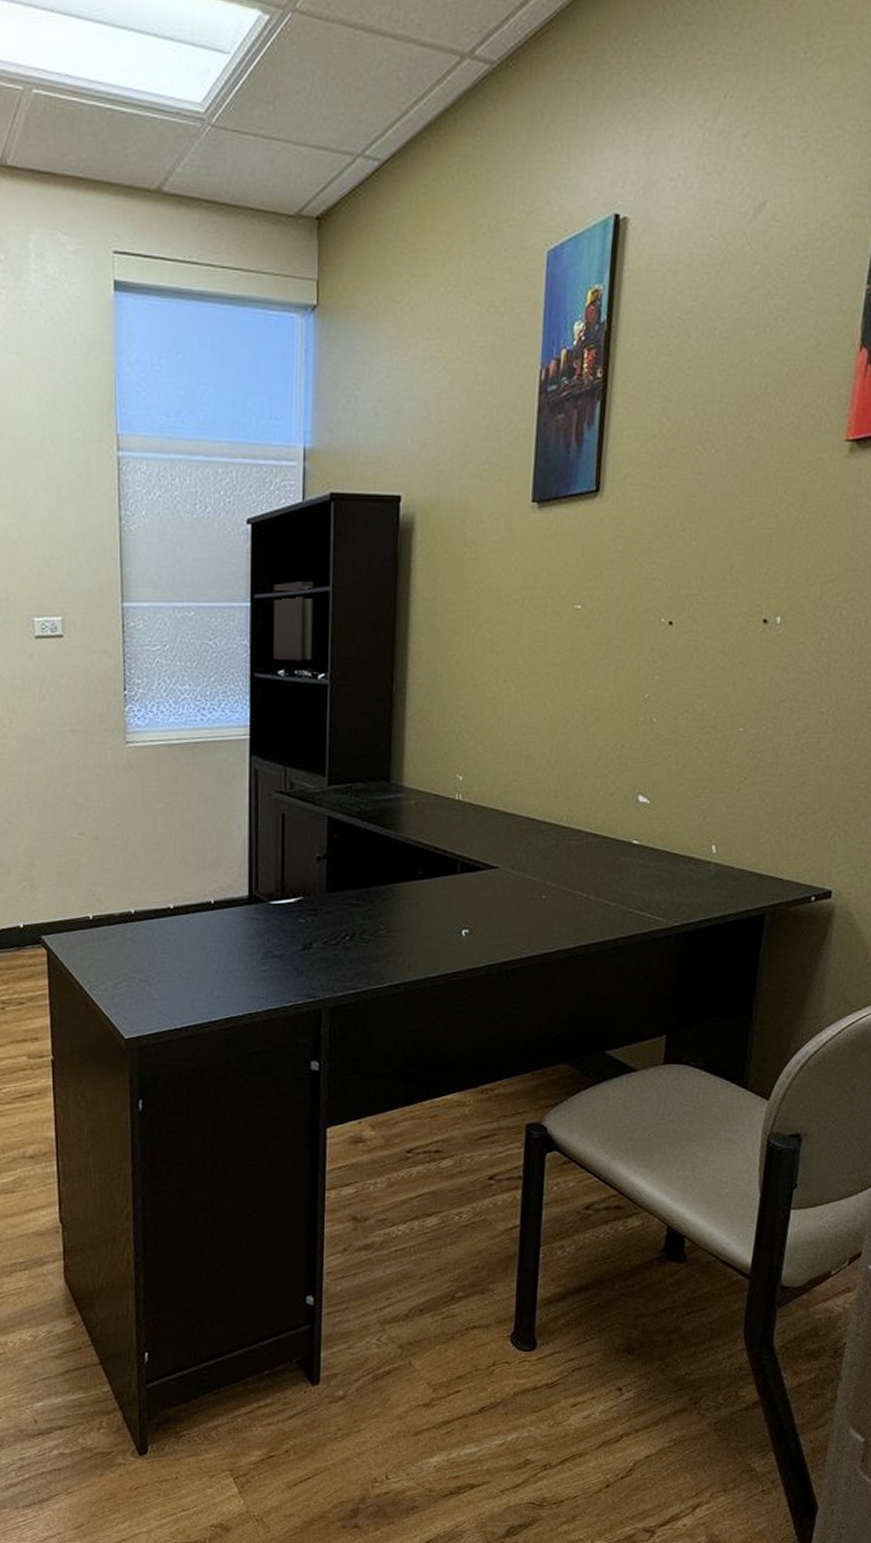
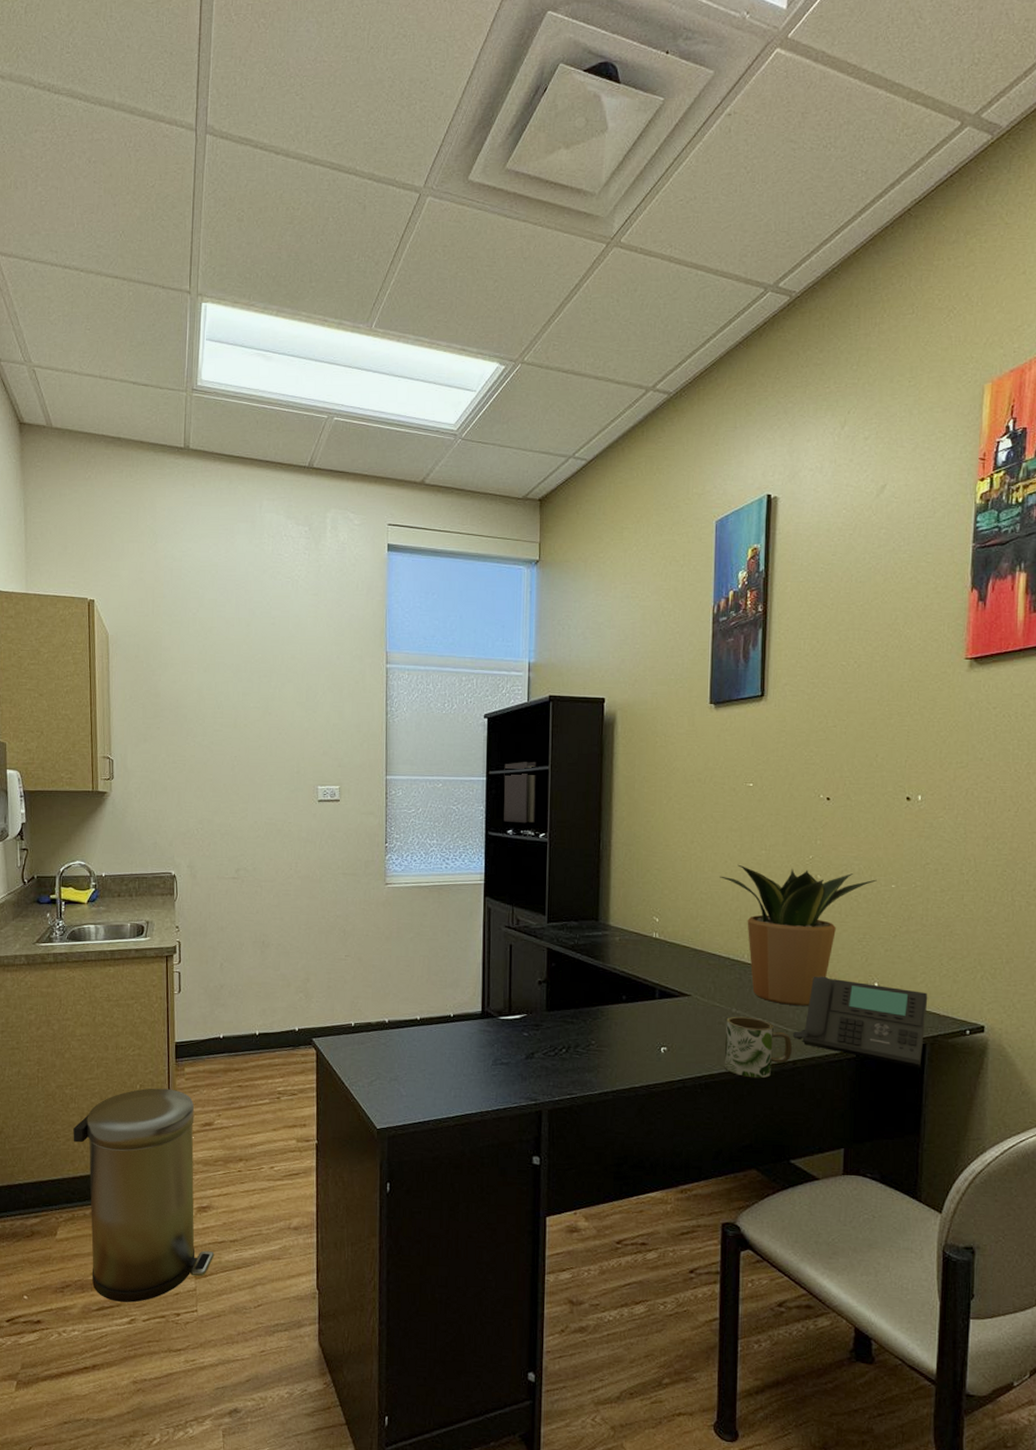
mug: none [534,890,614,961] -> present [724,1016,792,1079]
potted plant: none [537,707,722,875] -> present [720,864,877,1006]
phone: none [614,839,772,943] -> present [792,976,928,1069]

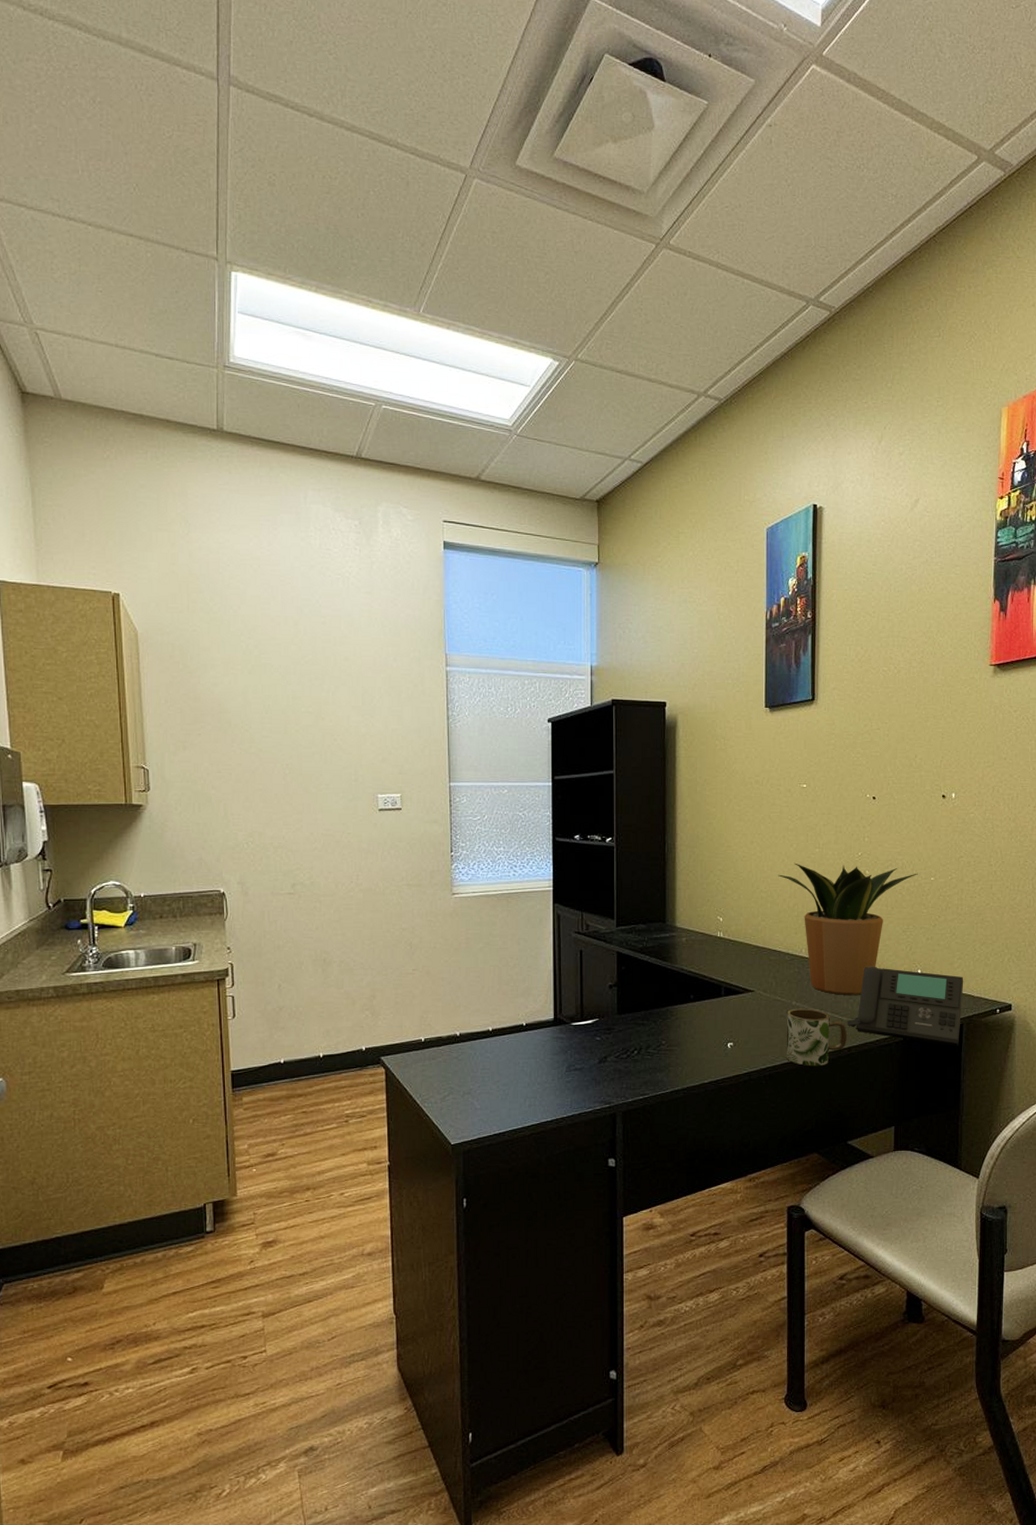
pedal bin: present [73,1088,215,1303] -> none [118,1121,283,1352]
binder: present [504,762,536,824] -> none [569,766,602,828]

